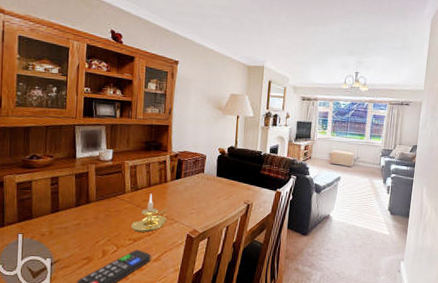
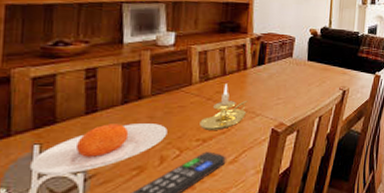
plate: none [16,221,108,258] -> present [29,124,168,175]

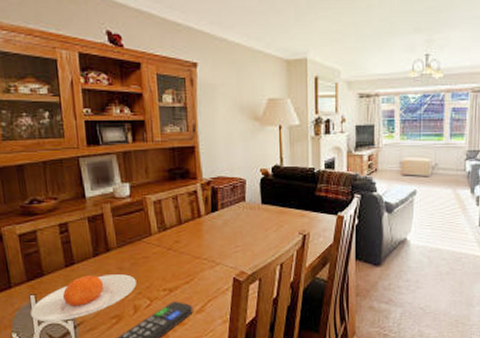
candle holder: present [200,83,248,130] -> none [164,232,207,280]

